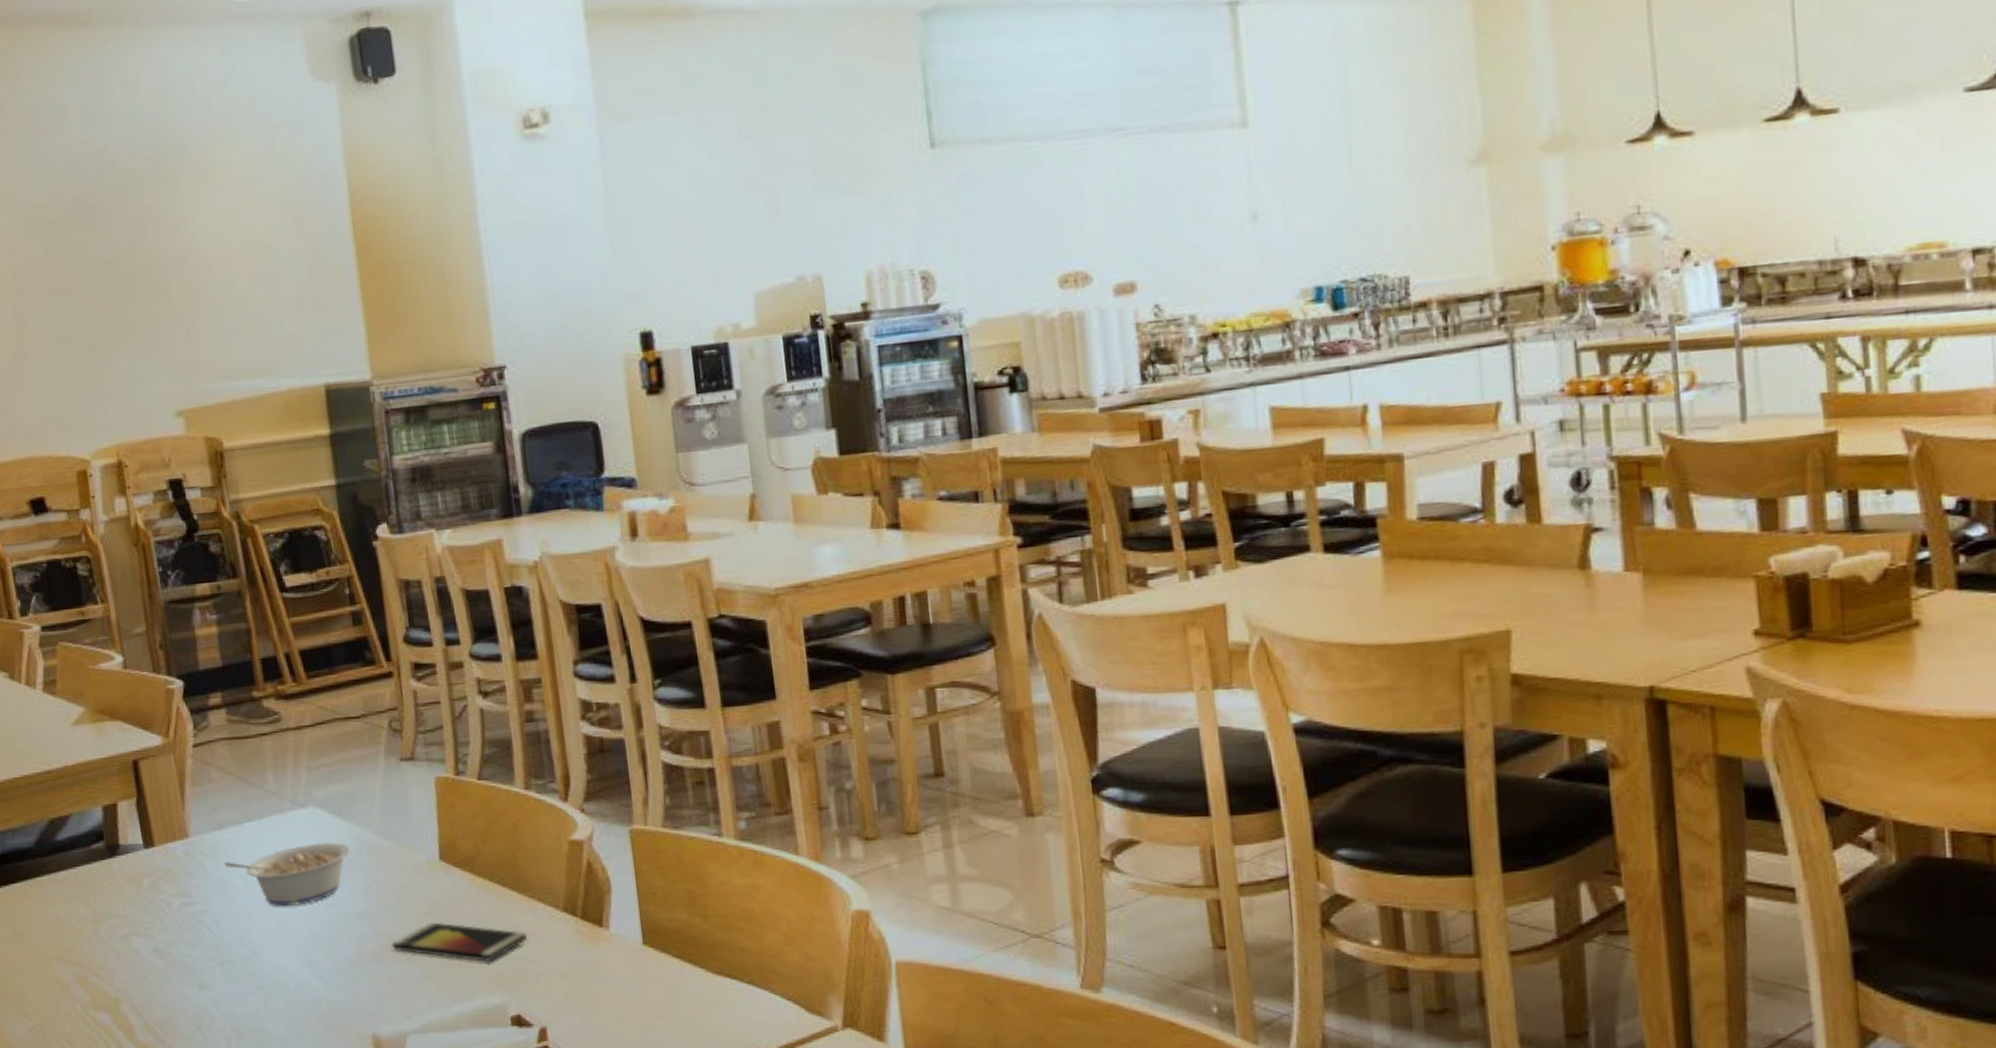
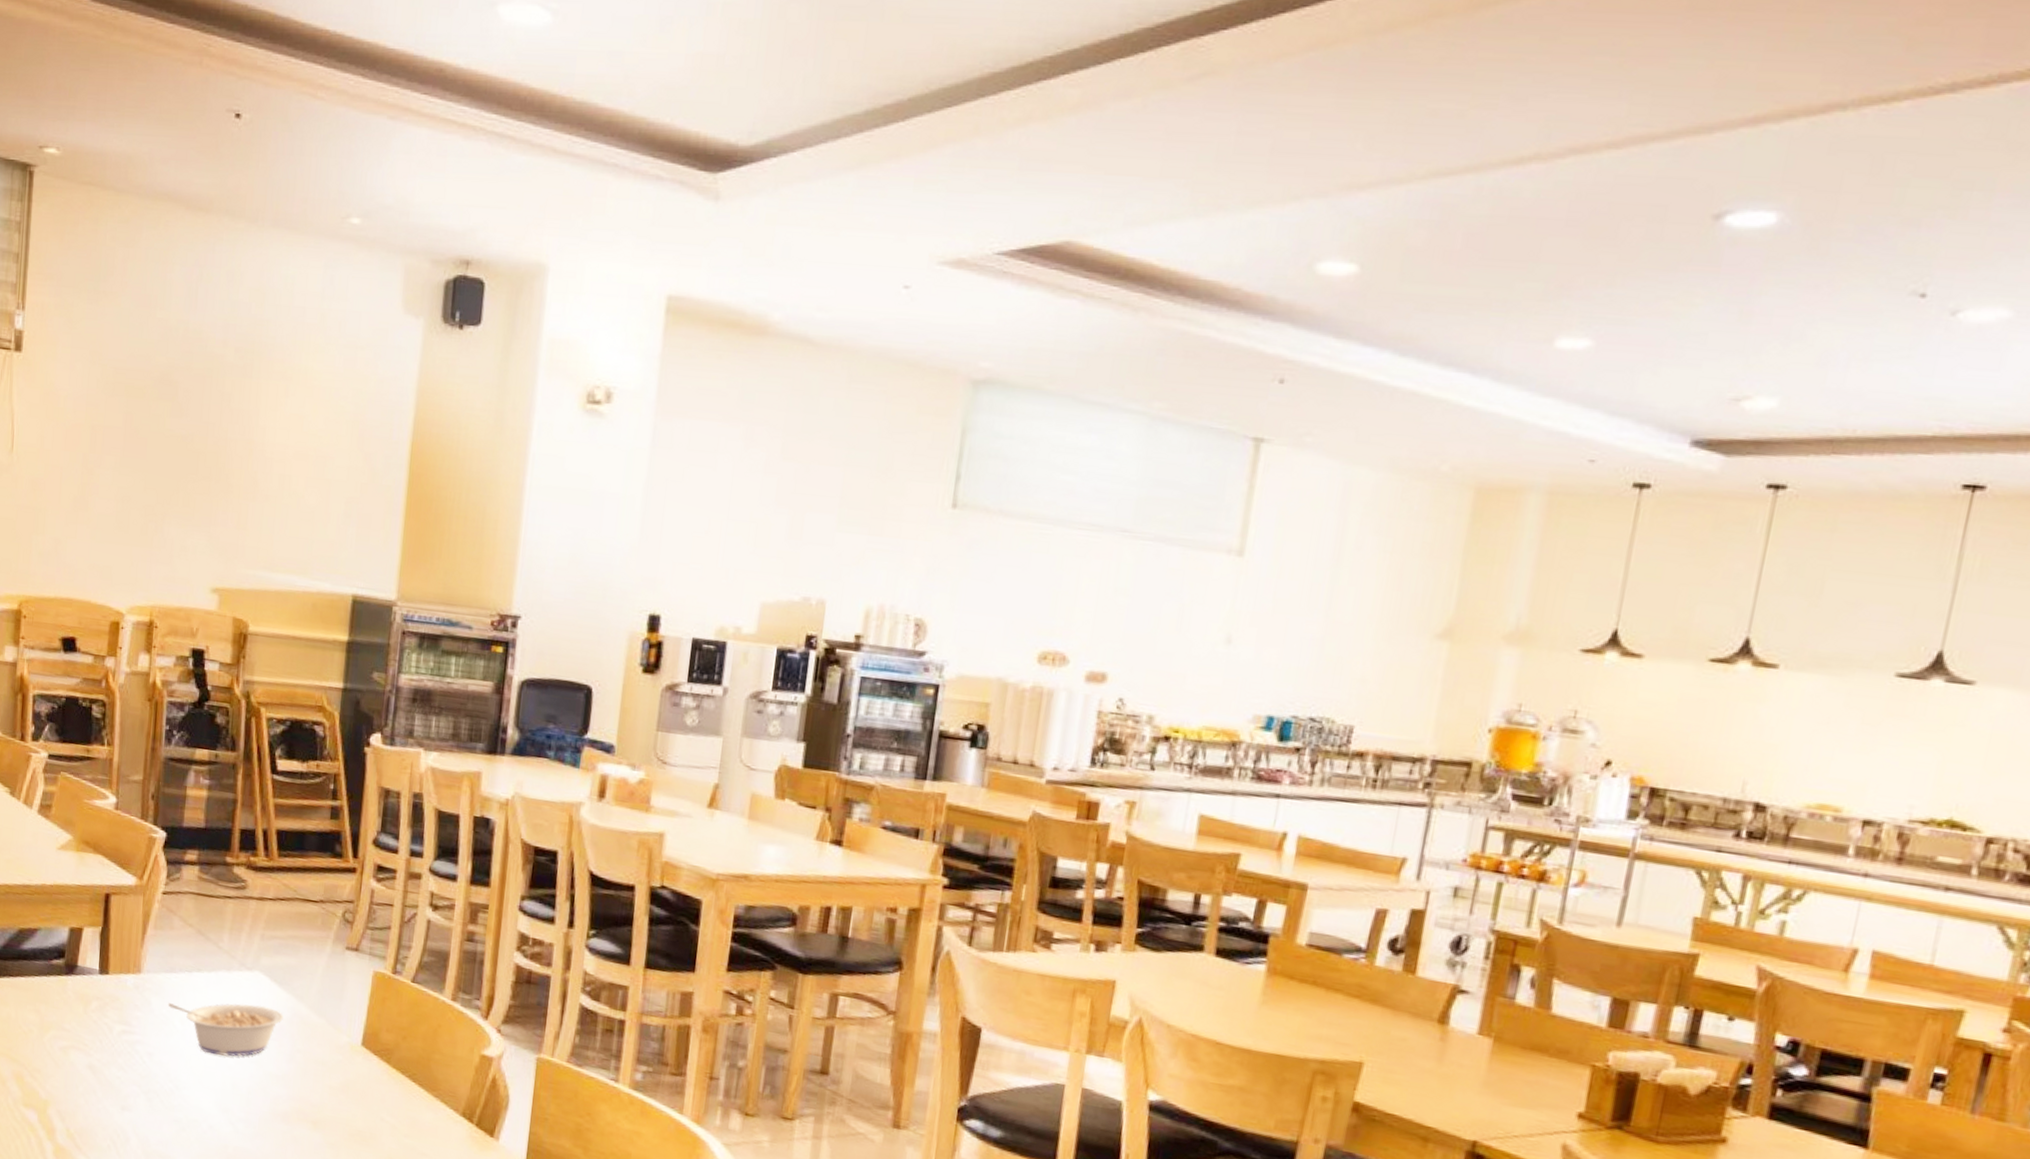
smartphone: present [391,922,527,963] -> none [301,1098,424,1146]

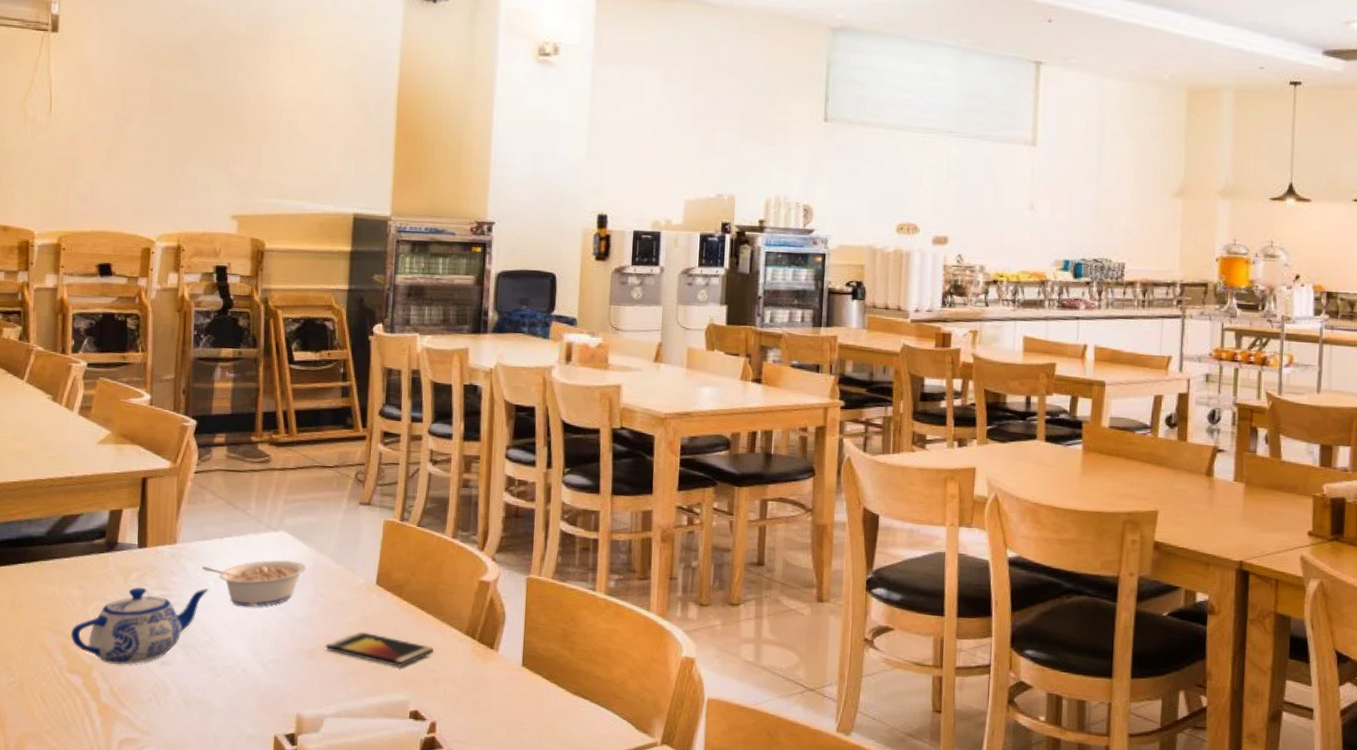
teapot: none [25,1019,175,1105] -> present [70,587,209,665]
smartphone: none [301,1098,424,1146] -> present [325,631,434,668]

